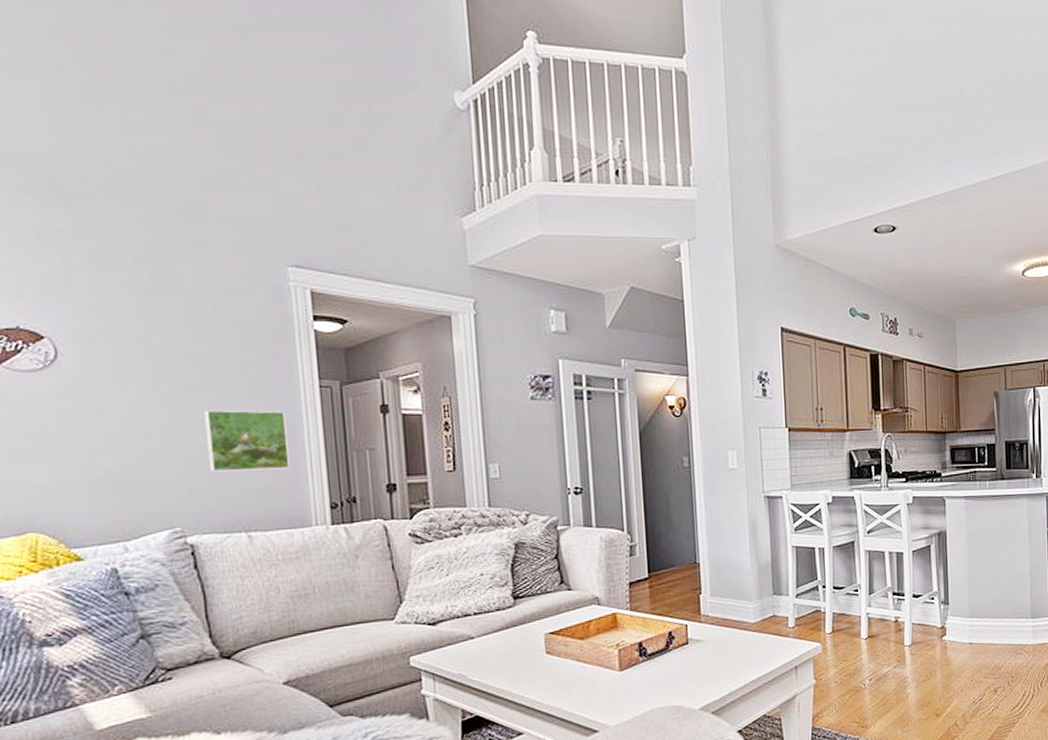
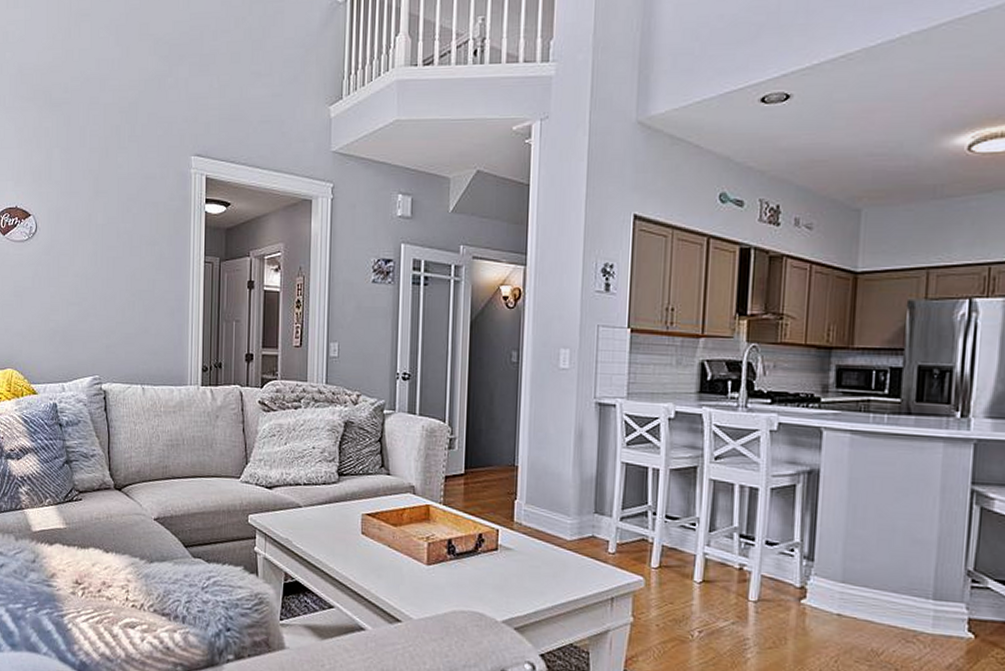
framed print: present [205,410,290,472] -> none [123,278,177,333]

